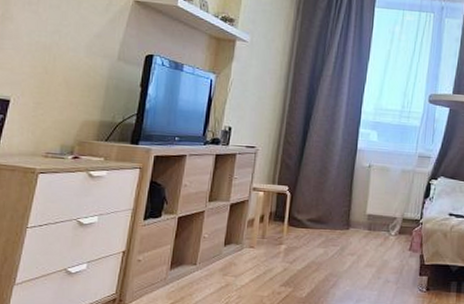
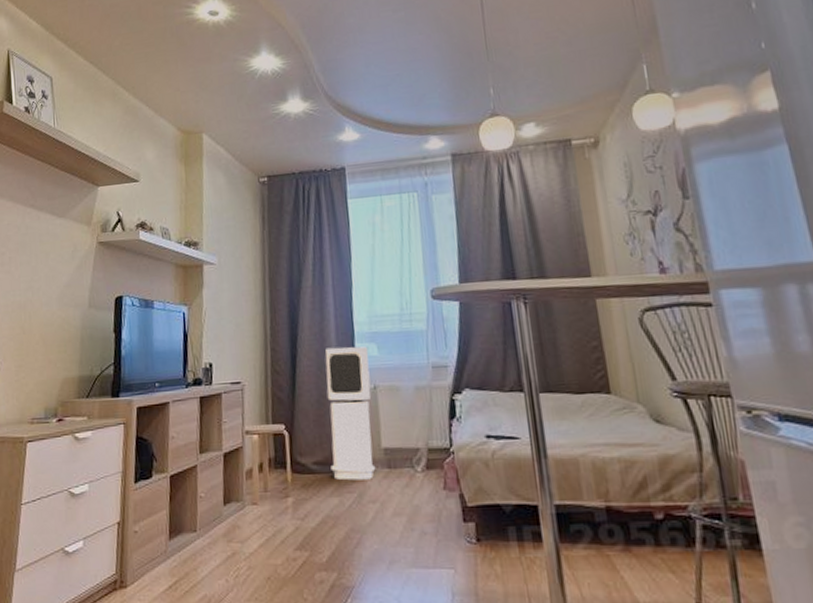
air purifier: none [321,129,370,237] -> present [325,346,376,481]

